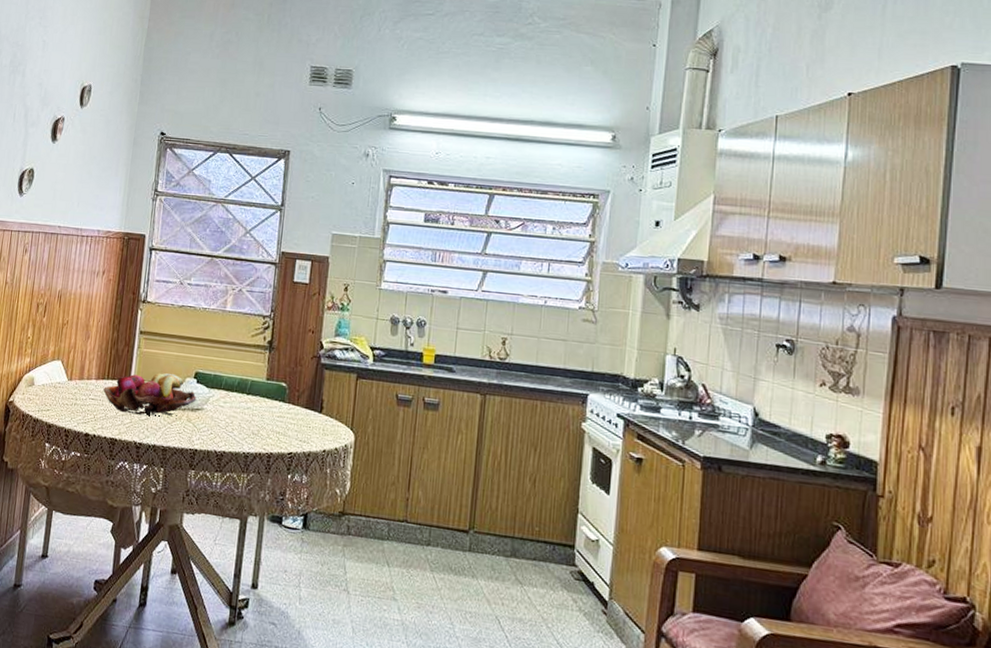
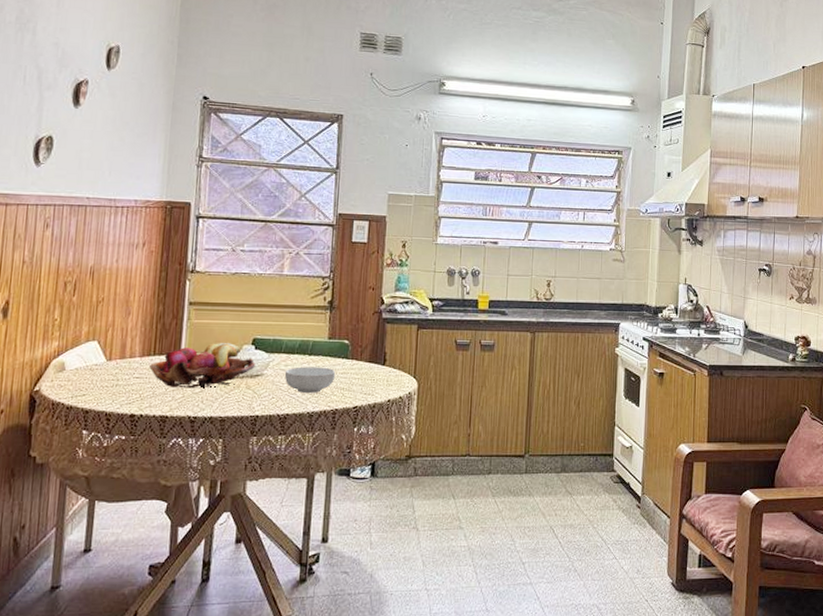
cereal bowl: none [223,405,273,434] -> present [284,366,336,393]

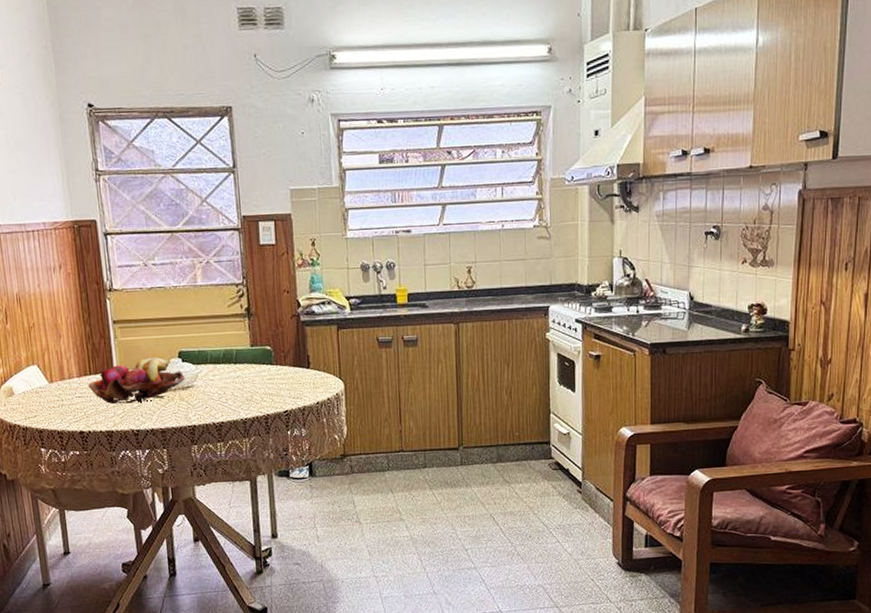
cereal bowl: present [284,366,336,393] -> none [213,374,263,401]

